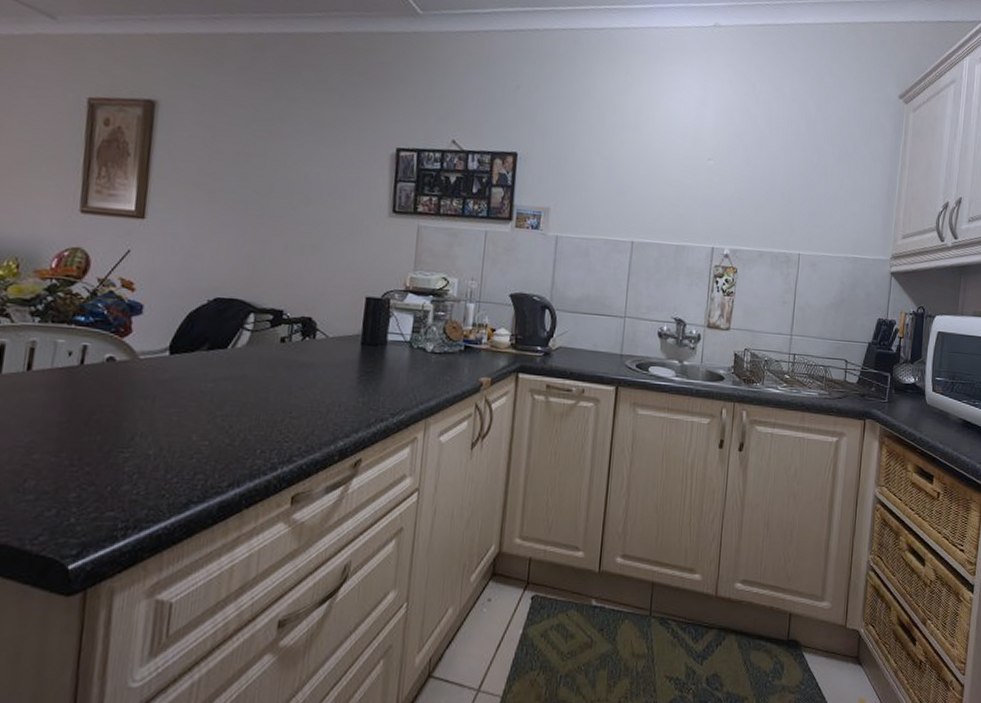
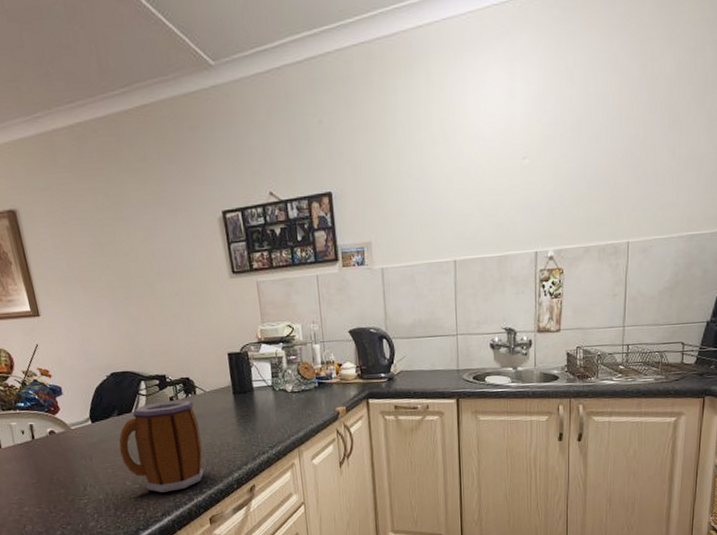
mug: none [196,340,310,456] -> present [119,400,204,493]

